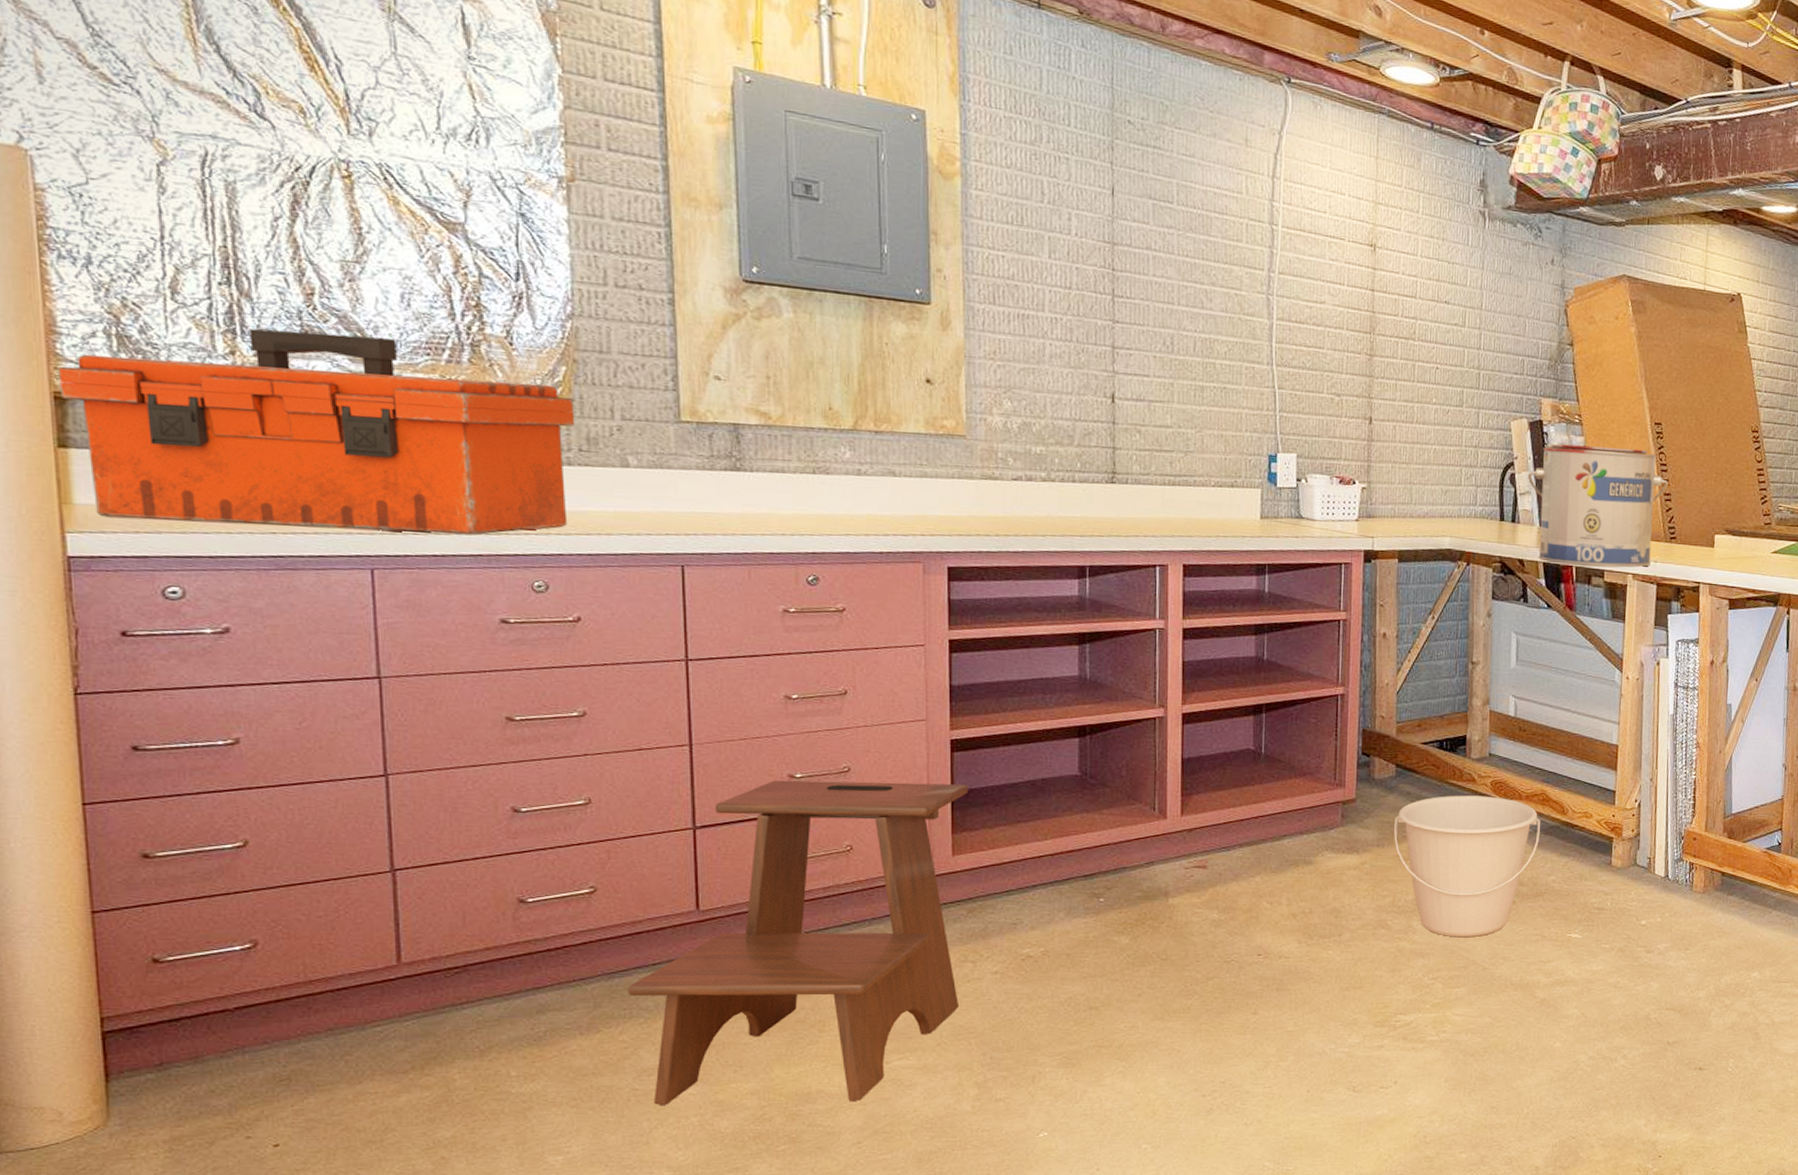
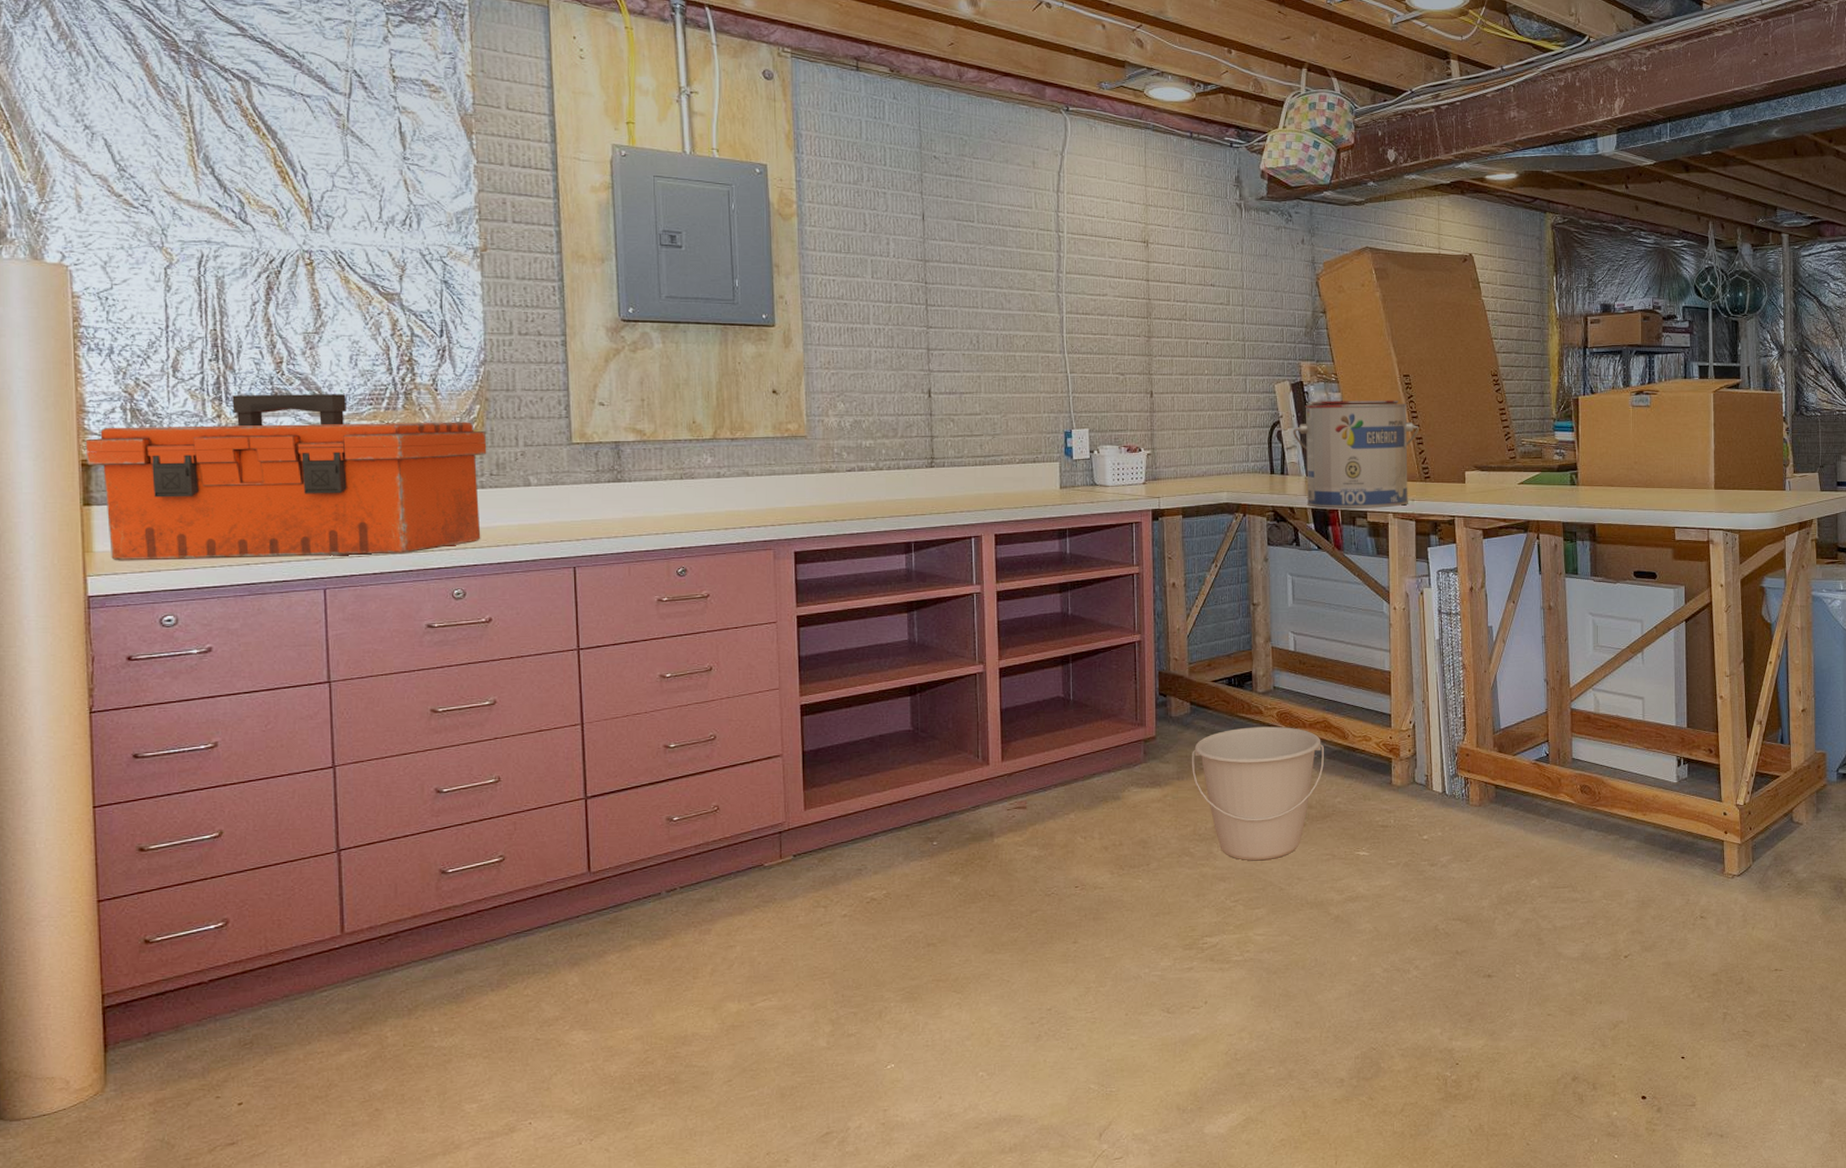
step stool: present [628,780,969,1105] -> none [531,745,817,1053]

